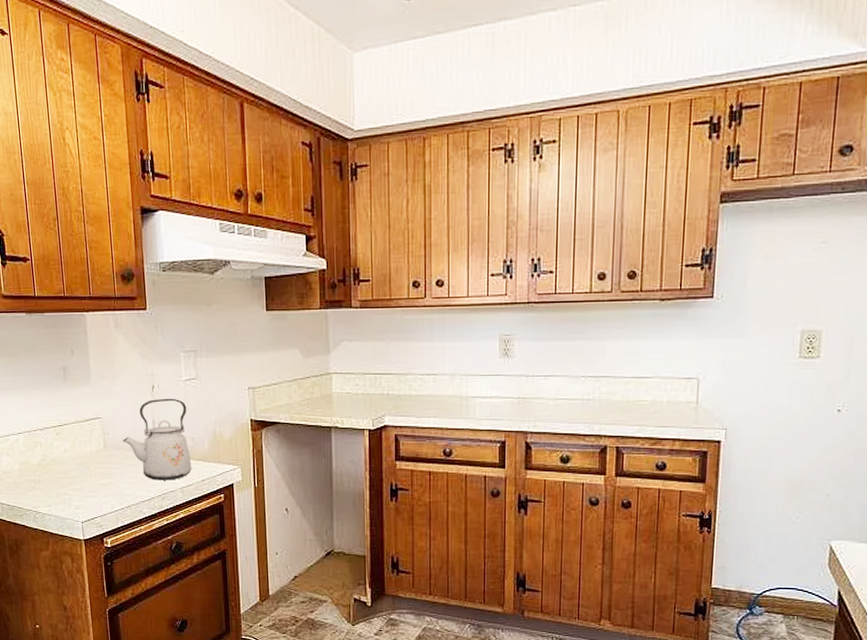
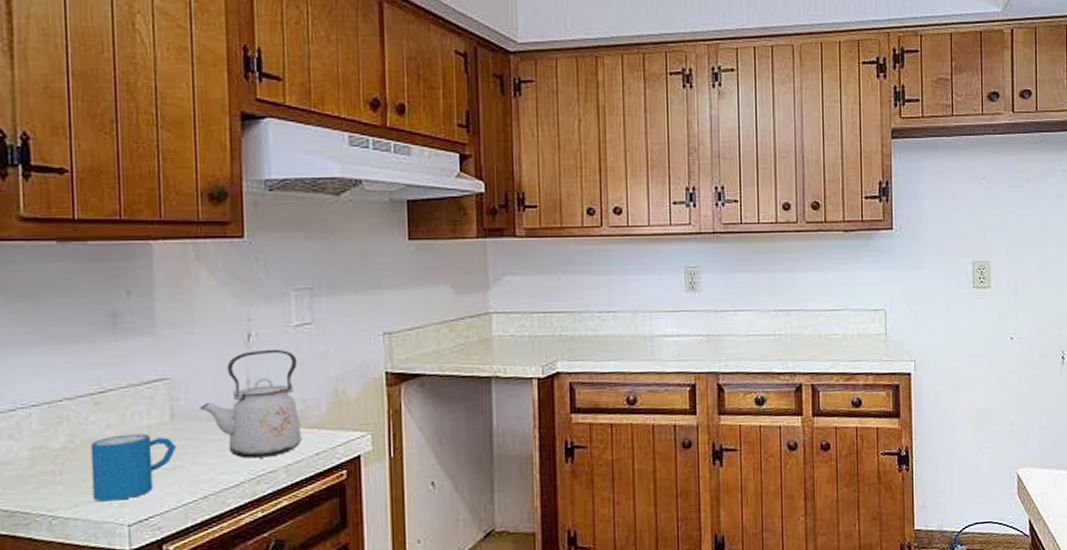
mug: none [55,457,109,504] -> present [90,433,176,502]

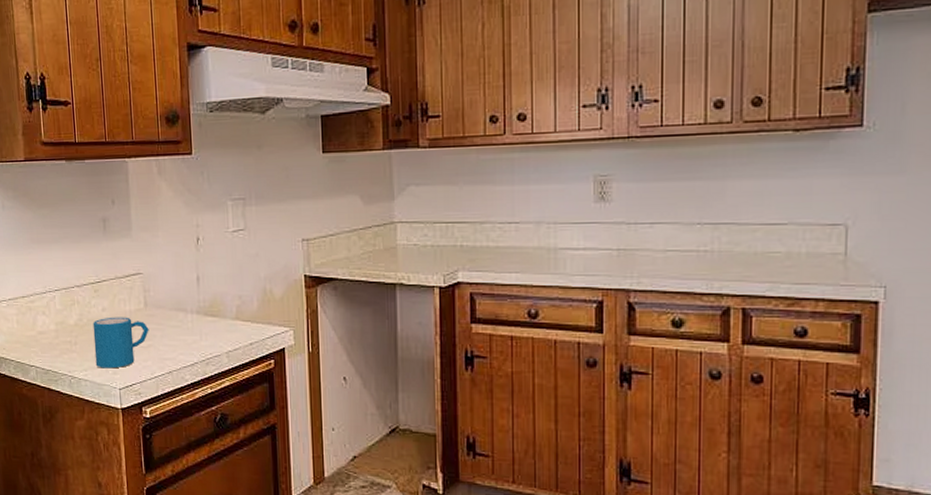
kettle: present [199,349,302,459] -> none [164,251,239,344]

